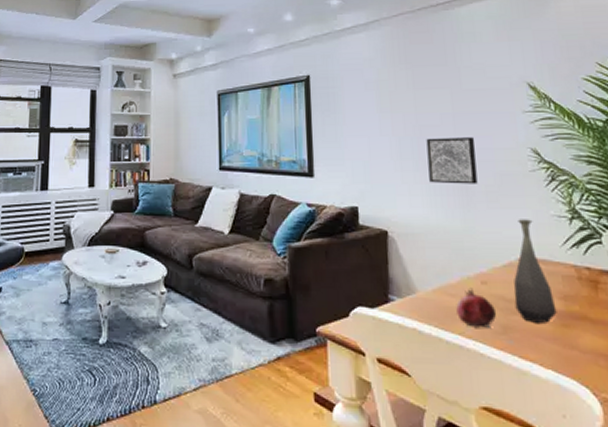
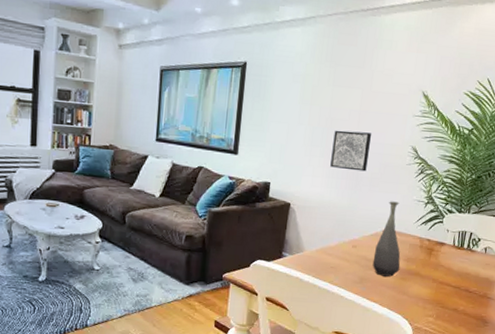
fruit: present [456,287,497,328] -> none [330,249,359,279]

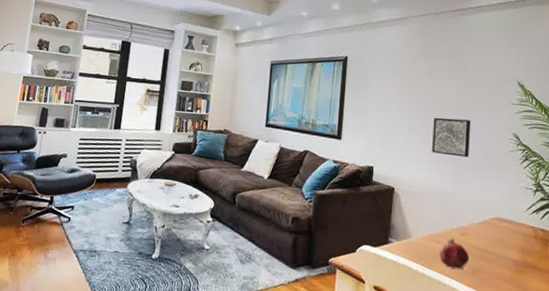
fruit: none [330,249,359,279] -> present [439,237,470,269]
bottle: present [372,201,401,277] -> none [484,188,515,269]

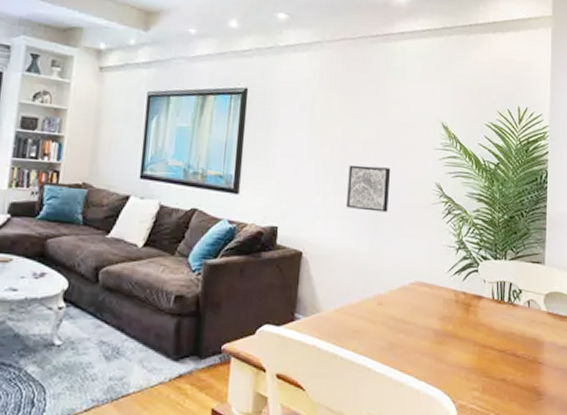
fruit: present [439,237,470,269] -> none [353,308,387,345]

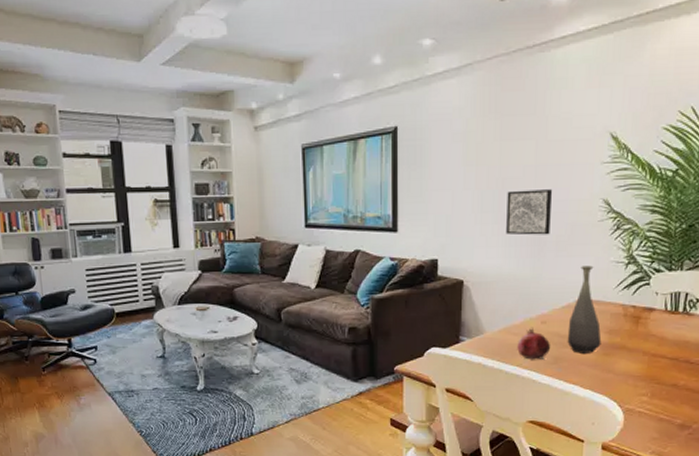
fruit: none [353,308,387,345] -> present [517,327,551,360]
bottle: none [402,247,435,341] -> present [567,265,602,353]

